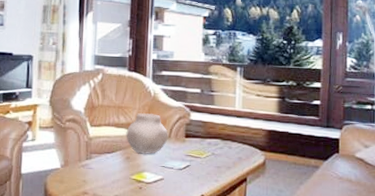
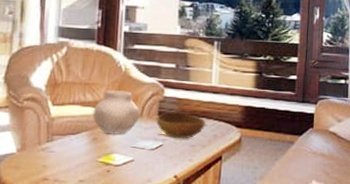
bowl: none [183,133,230,160] -> present [156,111,206,139]

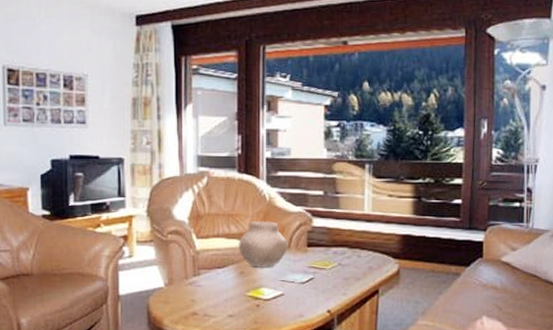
bowl: present [156,111,206,139] -> none [305,242,359,272]

